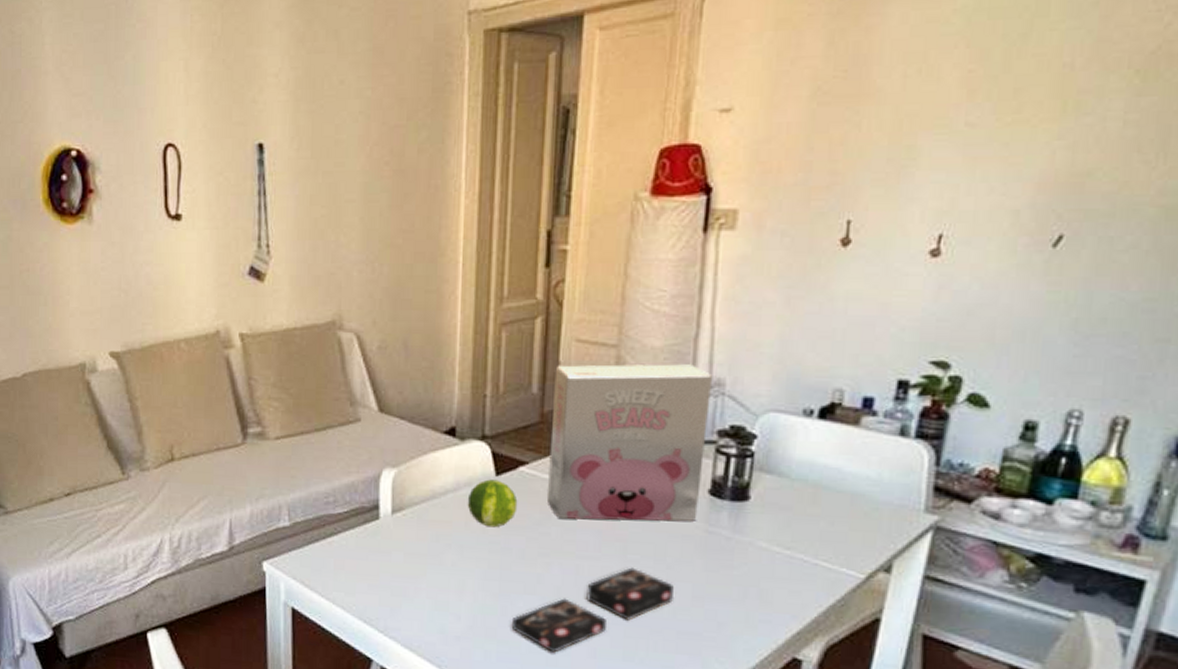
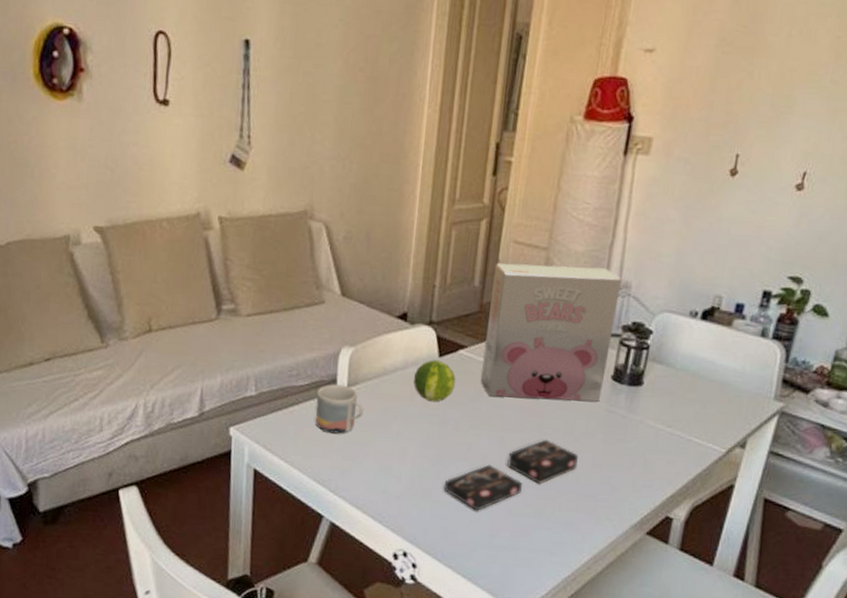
mug: none [357,510,412,566] -> present [316,384,364,434]

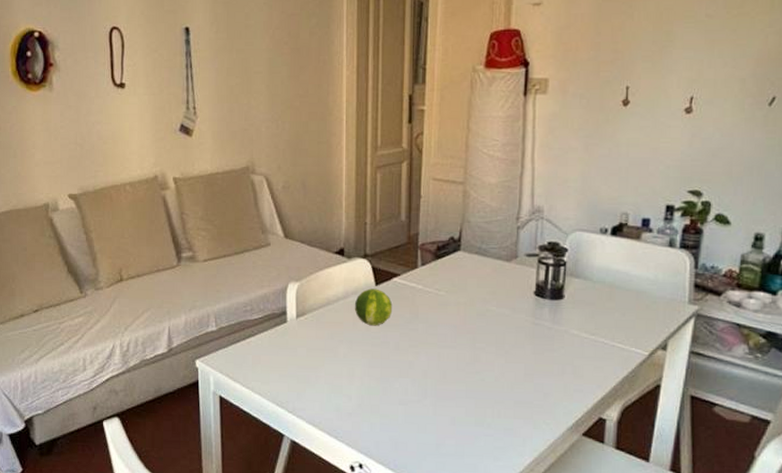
mug: present [316,384,364,434] -> none [270,316,312,360]
product box: present [444,439,578,511] -> none [391,353,512,422]
cereal box: present [481,263,621,402] -> none [415,196,533,318]

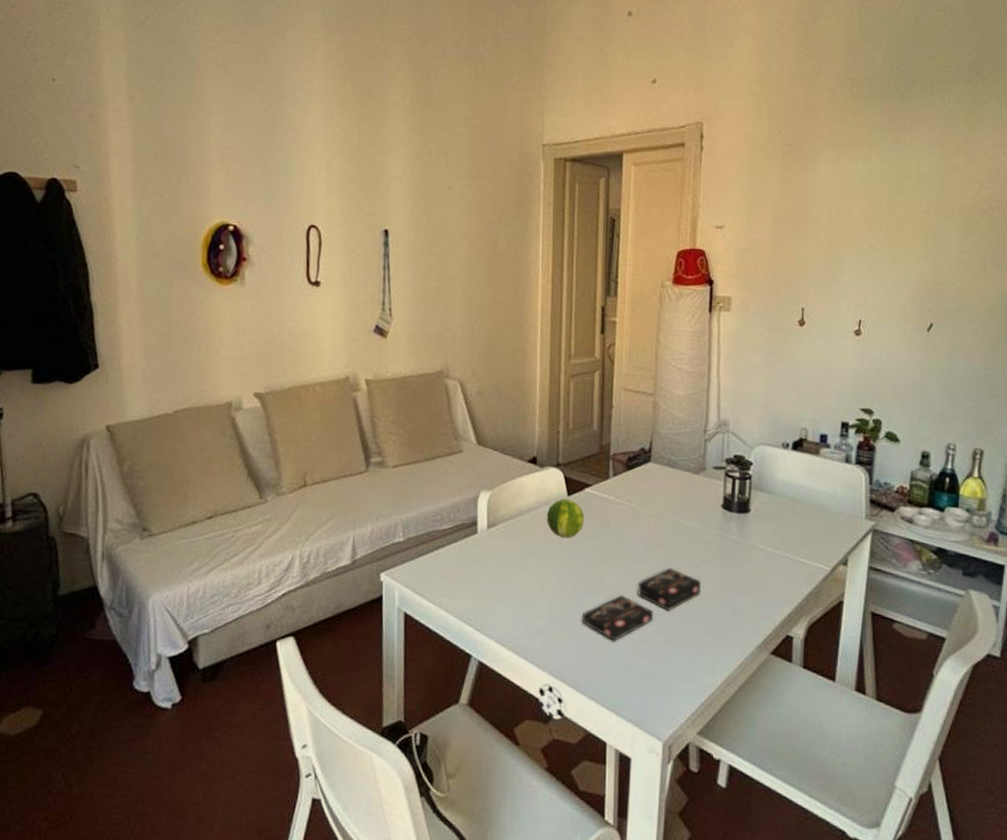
product box: none [391,353,512,422] -> present [583,567,702,641]

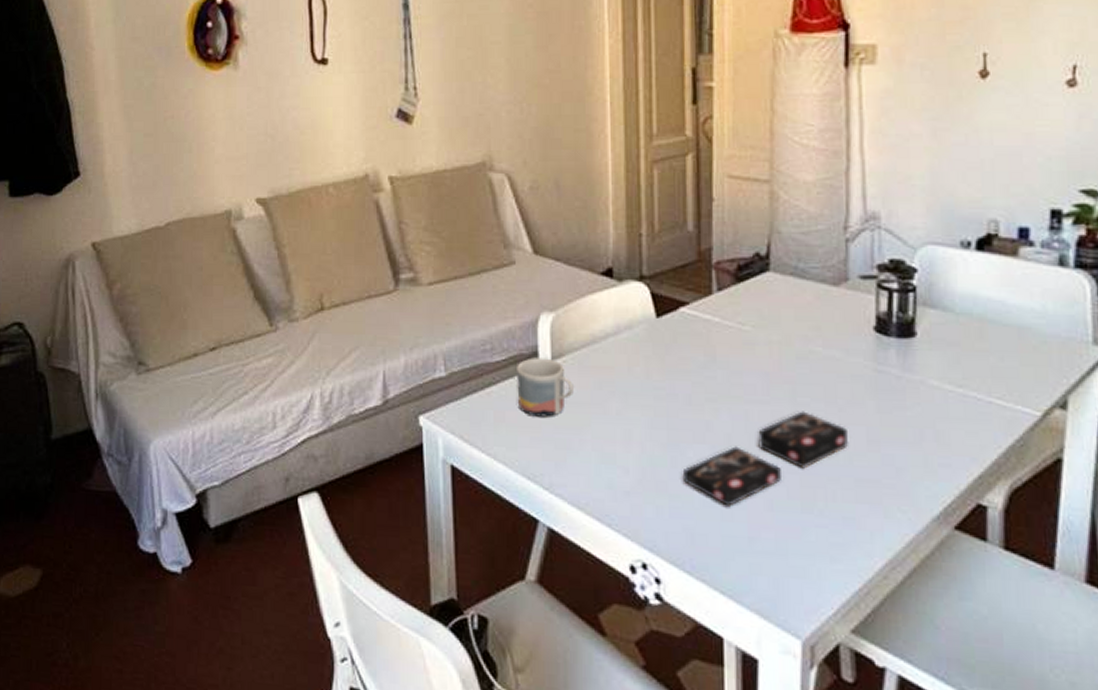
mug: none [459,526,503,574] -> present [517,358,573,417]
fruit: present [546,499,585,538] -> none [628,321,681,372]

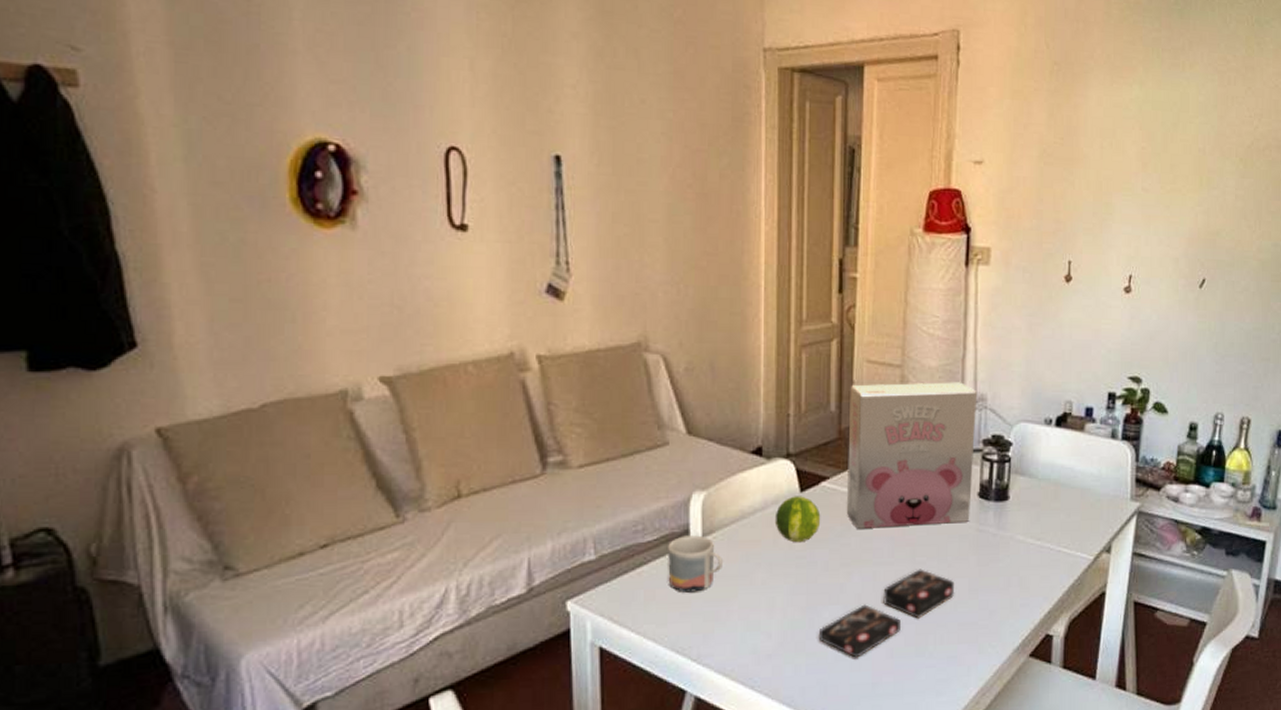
fruit: none [628,321,681,372] -> present [774,496,821,543]
cereal box: none [709,198,867,362] -> present [847,382,976,529]

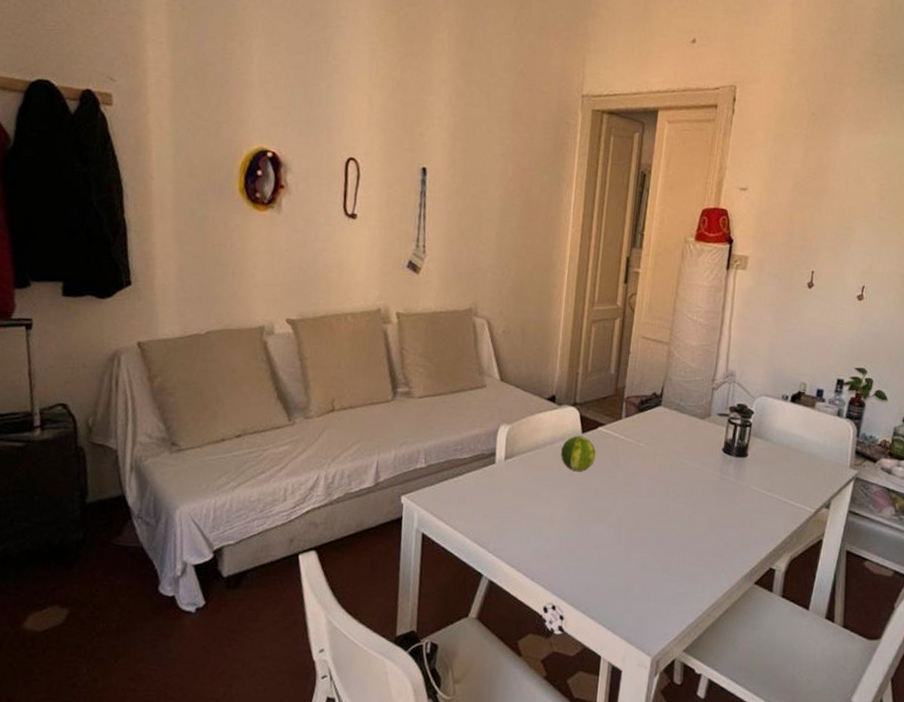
mug: present [668,535,722,593] -> none [477,457,518,501]
product box: present [820,569,955,658] -> none [587,503,698,567]
cereal box: present [847,382,976,529] -> none [617,355,728,471]

